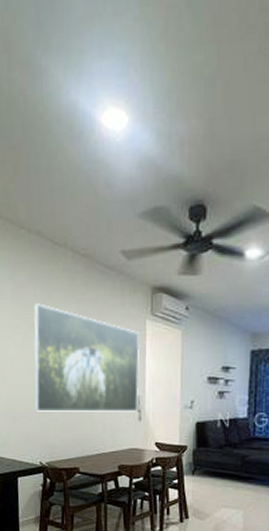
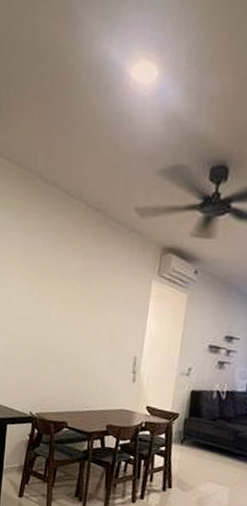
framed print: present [33,303,141,412] -> none [30,254,143,373]

